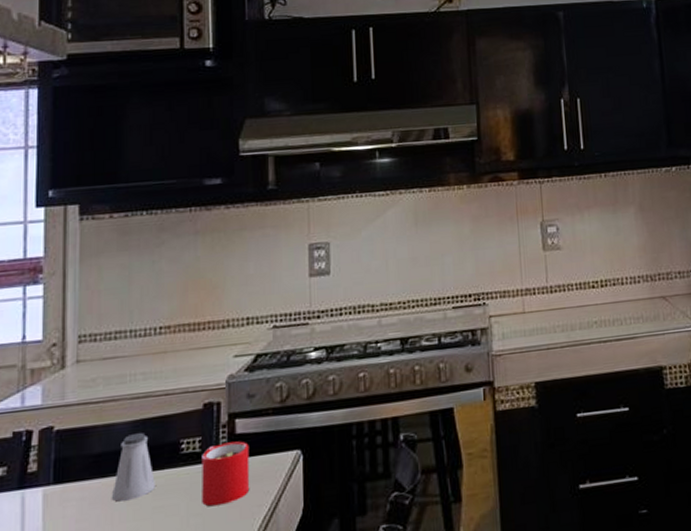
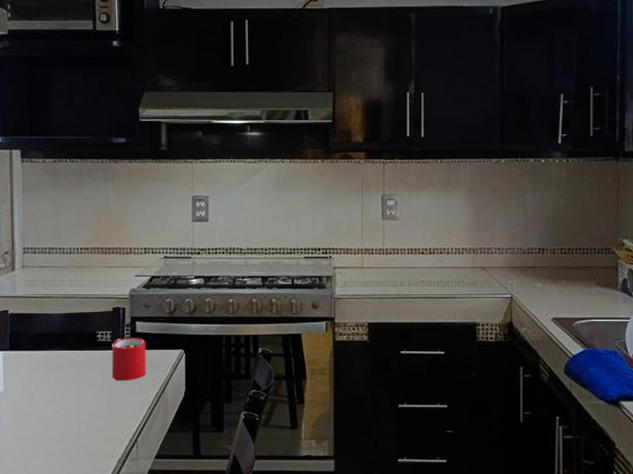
saltshaker: present [112,433,155,502] -> none [50,323,79,368]

